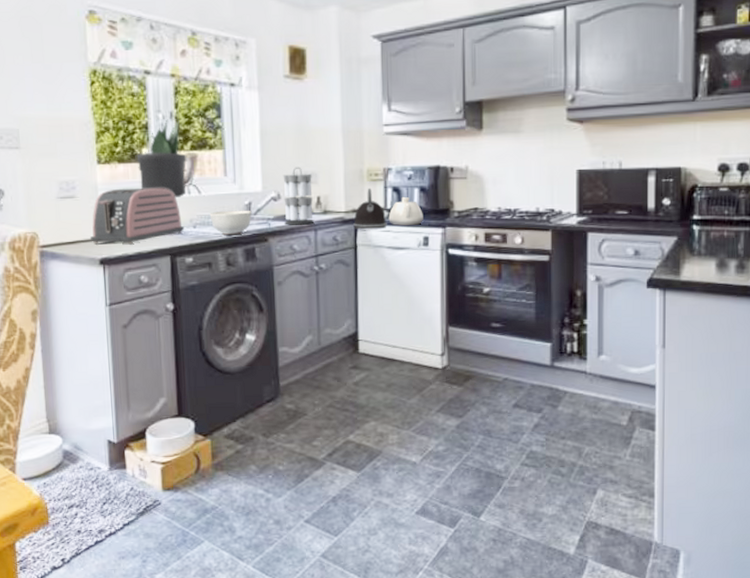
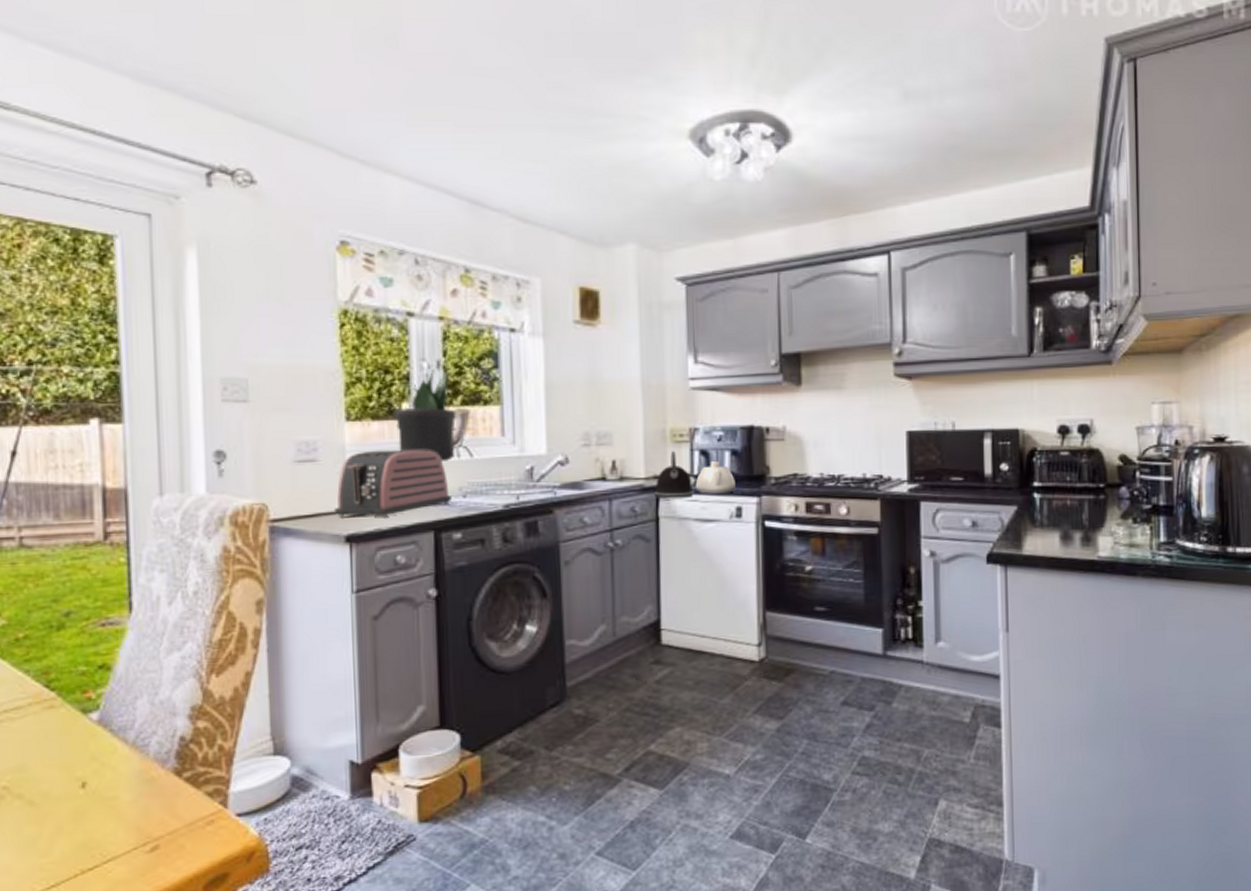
bowl: present [209,210,252,236] -> none [483,476,534,507]
spice rack: present [283,167,314,225] -> none [571,426,608,494]

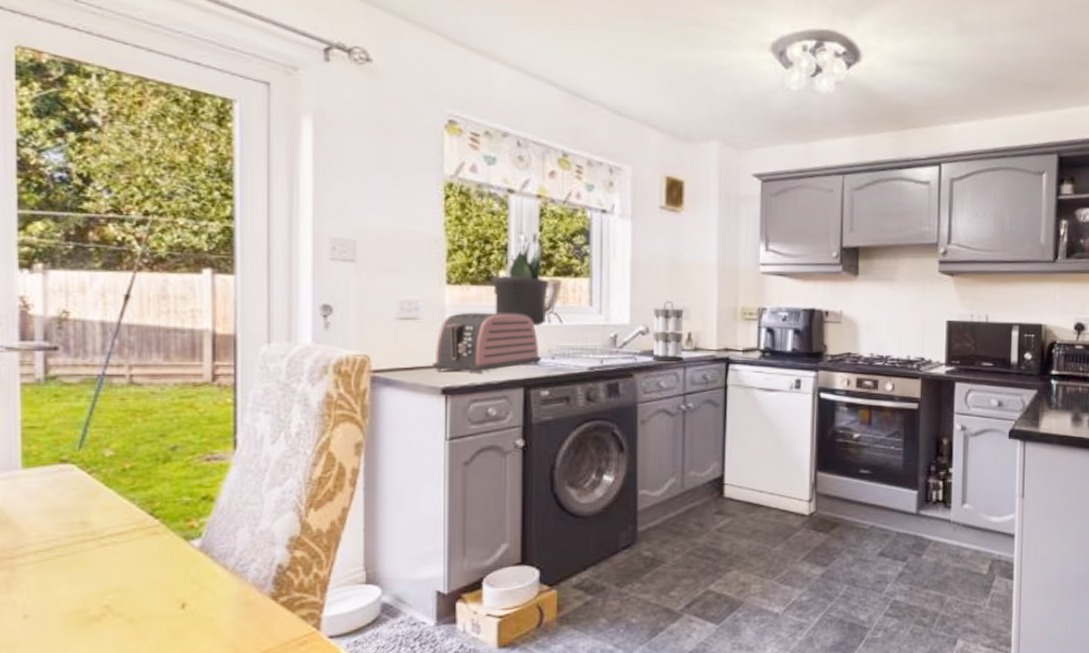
spice rack: none [571,426,608,494] -> present [652,301,684,361]
kettle: present [655,450,694,500] -> none [725,326,760,370]
teapot: present [695,460,736,495] -> none [761,337,796,368]

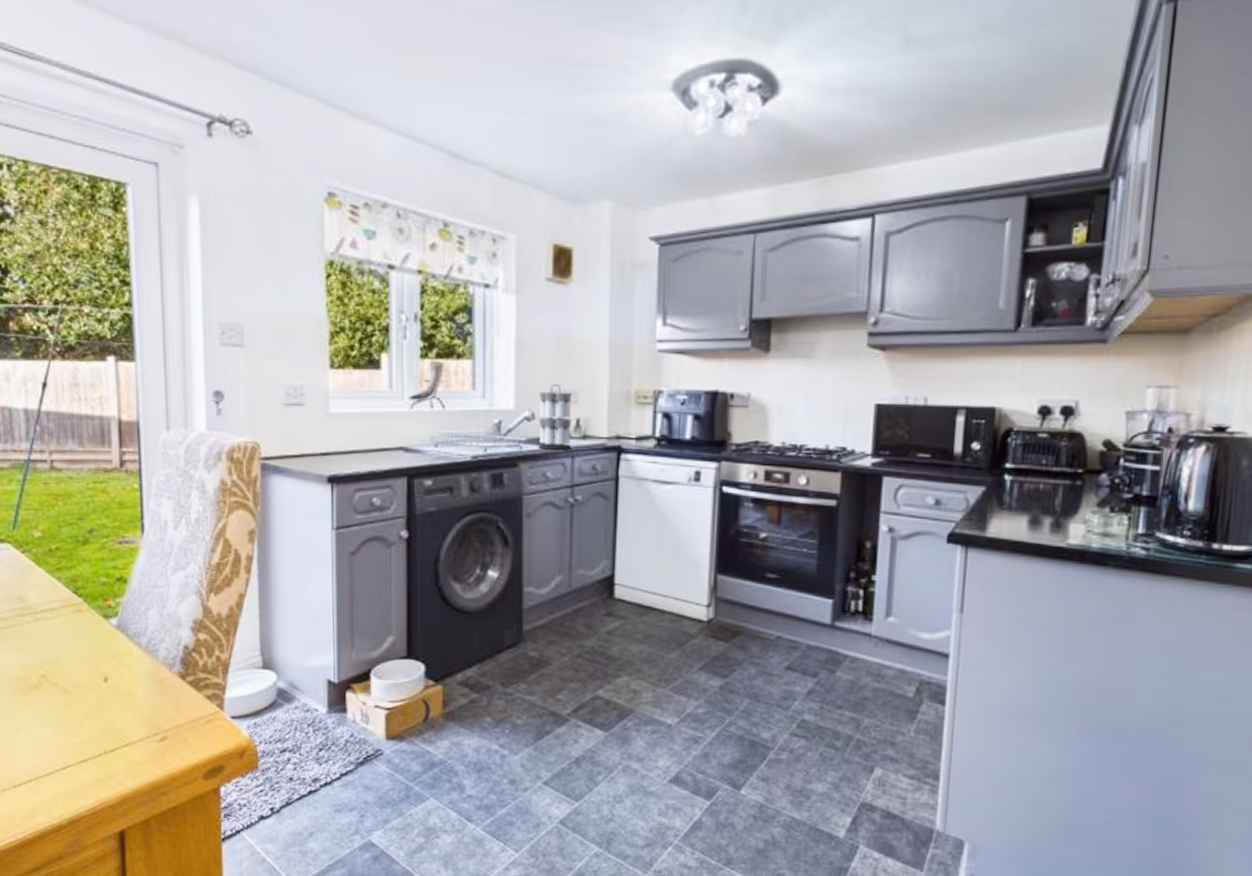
toaster: present [431,312,542,374] -> none [317,397,425,462]
planter: present [491,242,550,325] -> none [373,321,432,411]

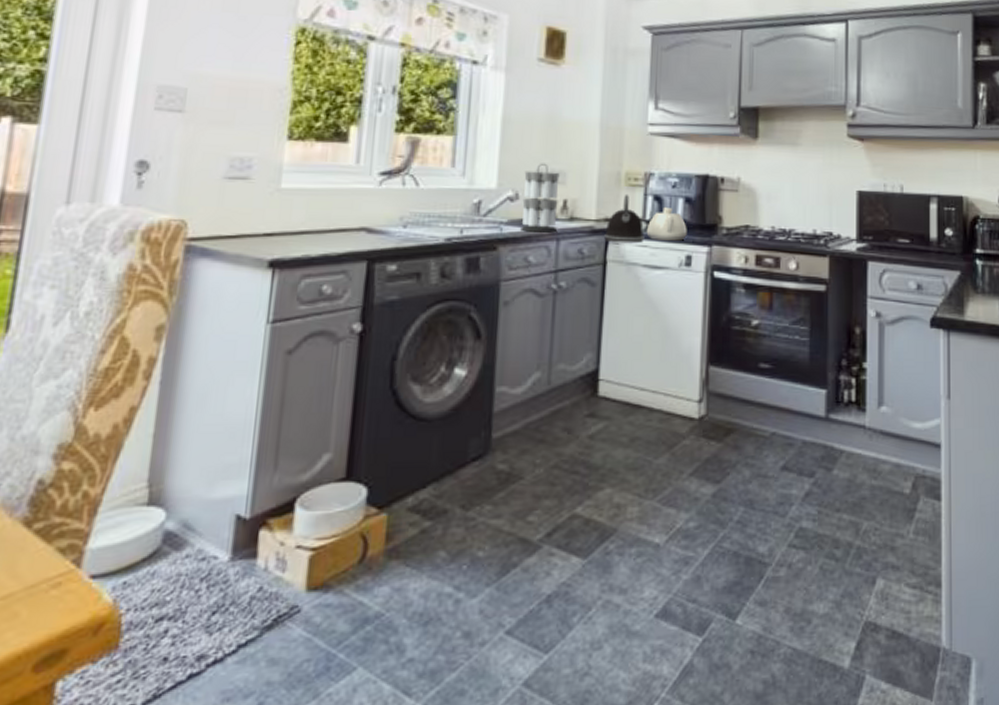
kettle: none [616,412,654,460] -> present [604,193,645,244]
teapot: none [656,423,696,458] -> present [646,206,687,242]

